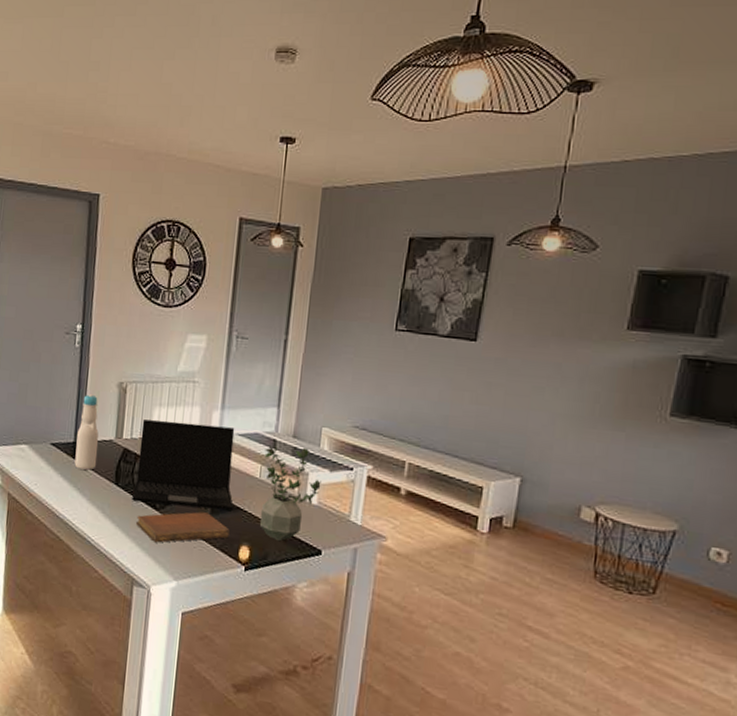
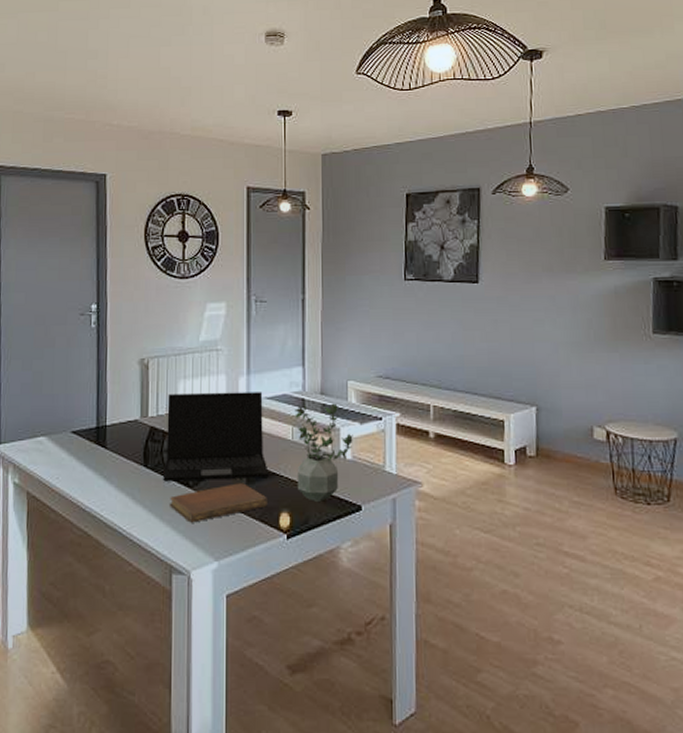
bottle: present [74,394,99,470] -> none [99,374,123,455]

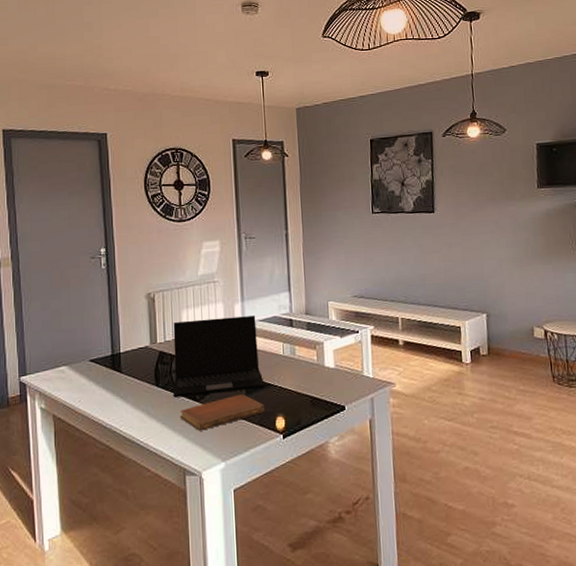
potted plant: present [294,403,353,503] -> none [284,321,335,406]

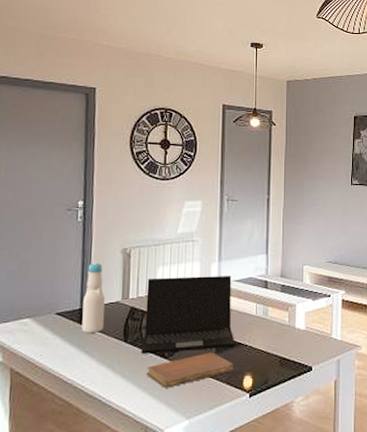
bottle: none [114,308,136,379] -> present [81,262,105,333]

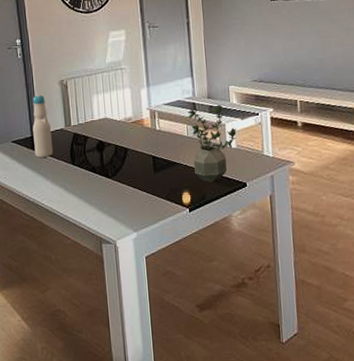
laptop: present [141,276,235,354] -> none [85,100,171,175]
notebook: present [145,352,233,388] -> none [94,172,172,205]
potted plant: none [258,284,307,366] -> present [188,104,237,183]

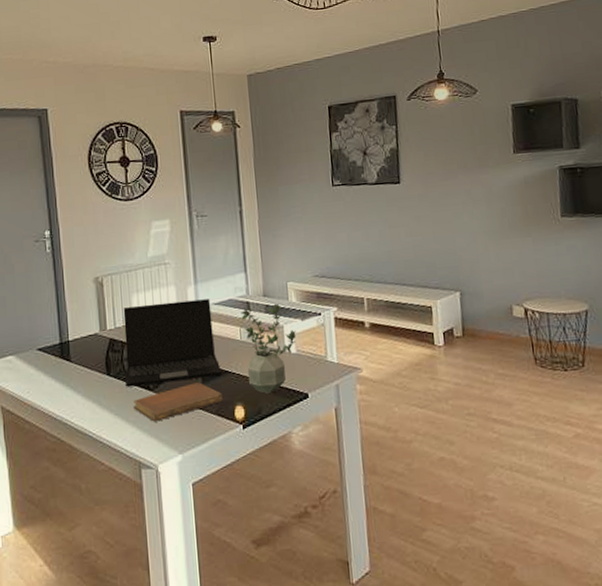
bottle: present [32,94,54,158] -> none [62,294,86,368]
laptop: none [85,100,171,175] -> present [123,299,222,387]
notebook: none [94,172,172,205] -> present [133,382,223,422]

